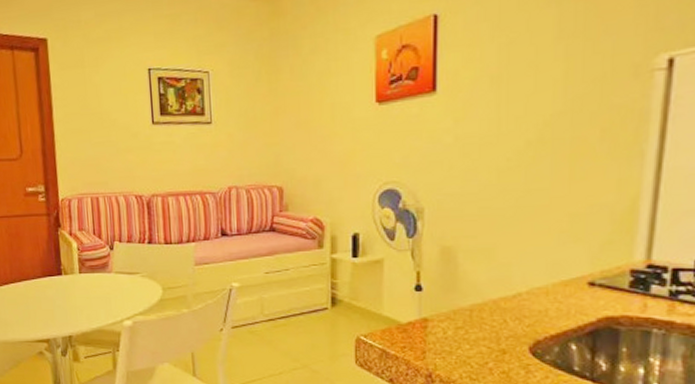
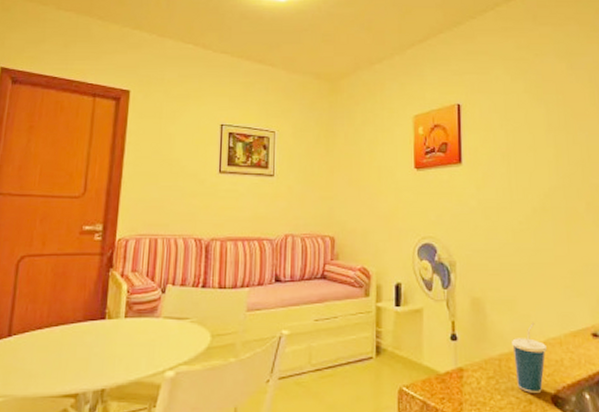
cup: none [487,271,529,343] -> present [512,322,547,393]

